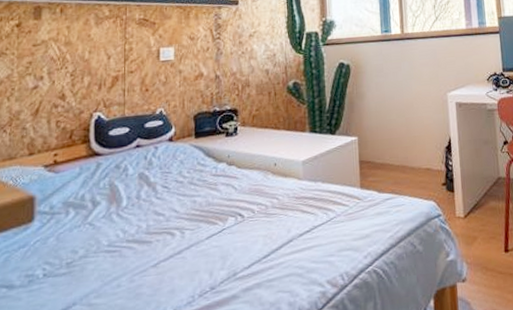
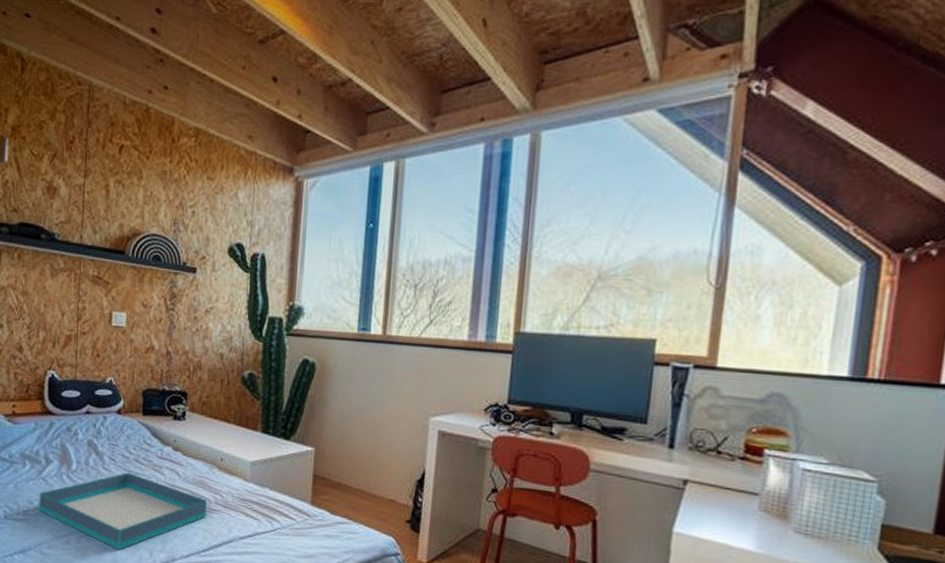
tray: none [85,196,265,279] -> present [39,472,207,550]

